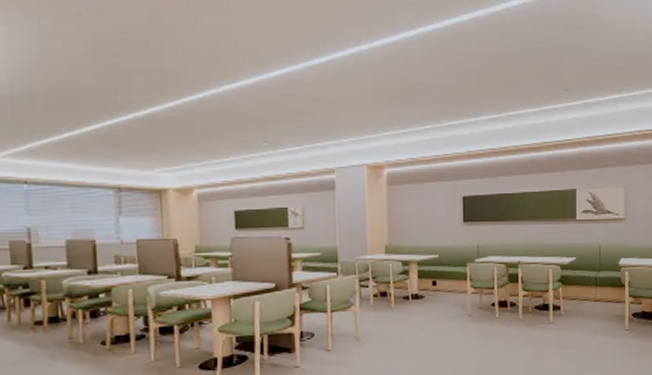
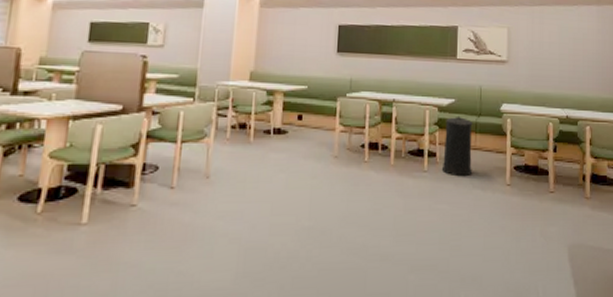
trash can: none [565,272,594,326] -> present [441,115,473,177]

